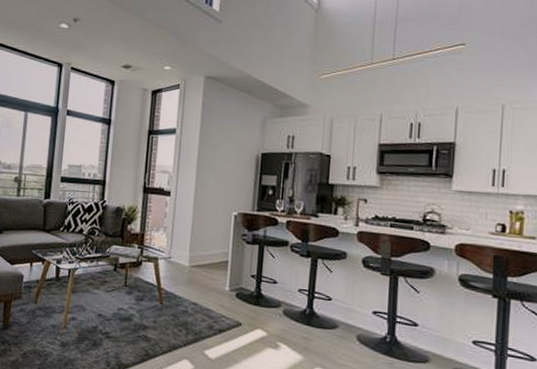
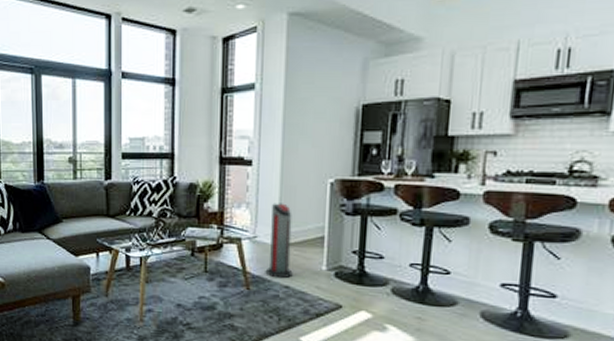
air purifier: none [177,229,202,296] -> present [265,203,293,279]

